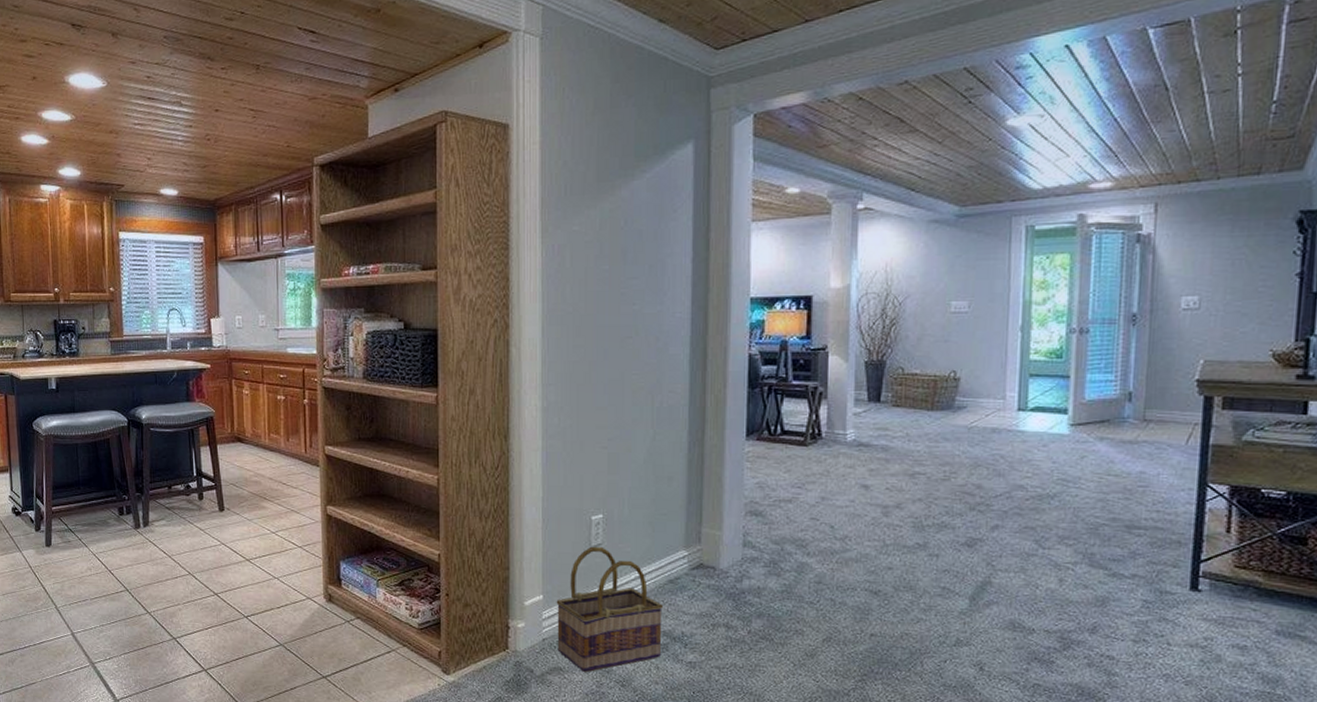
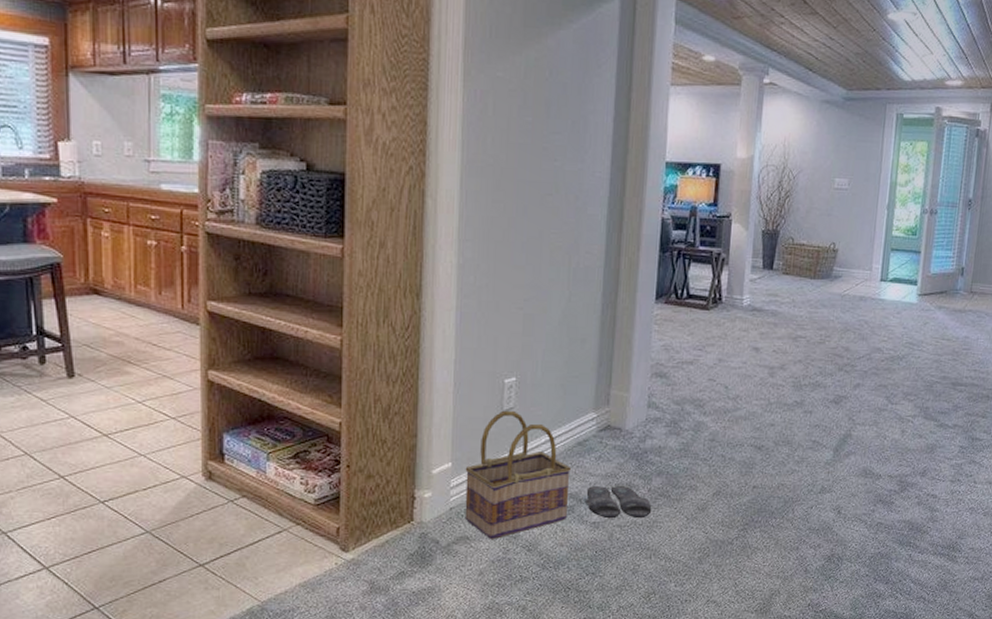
slippers: none [679,625,752,661] -> present [584,486,651,519]

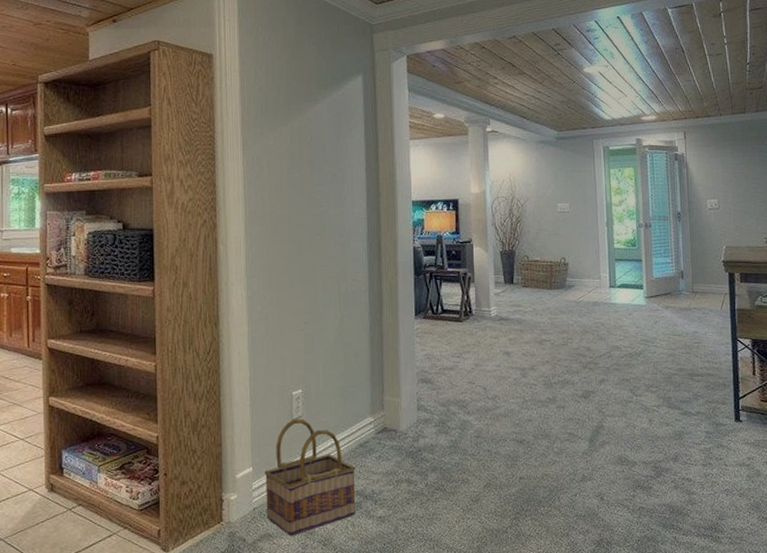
slippers: present [584,486,651,519] -> none [370,482,429,513]

